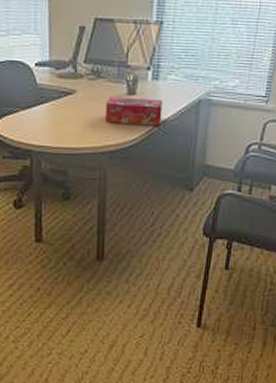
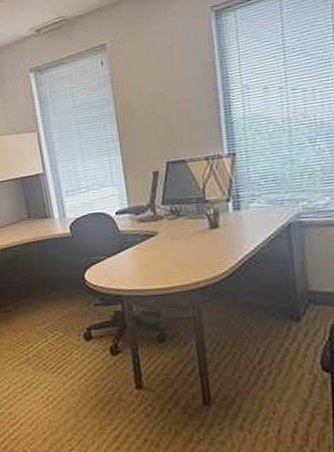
tissue box: present [106,97,163,126] -> none [189,229,251,260]

